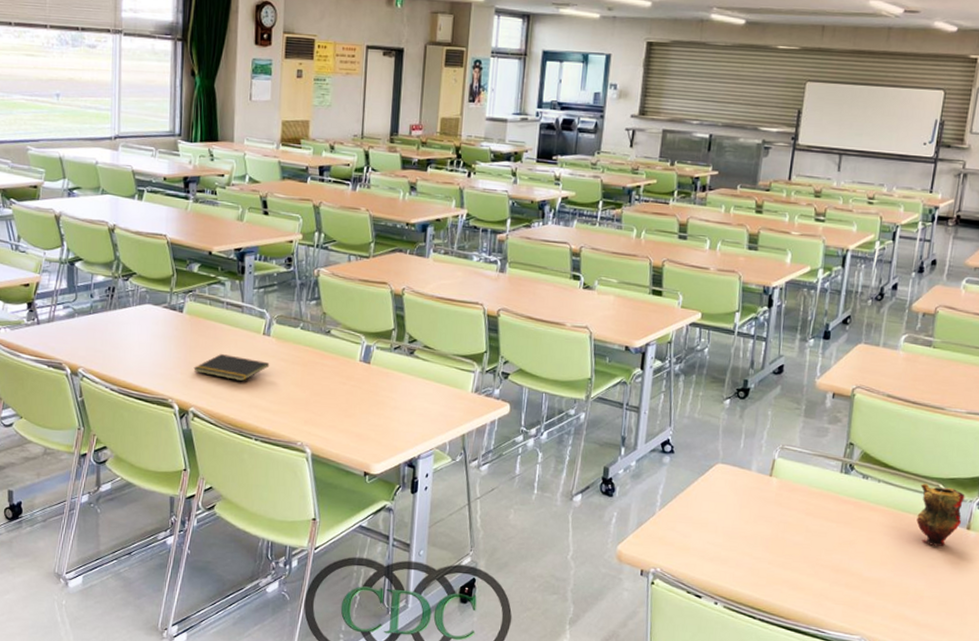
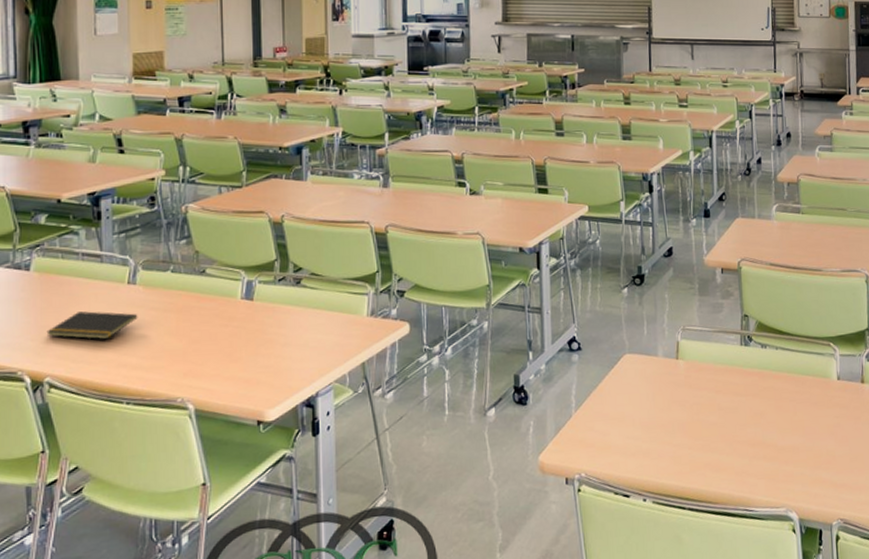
teapot: present [916,483,965,546] -> none [814,344,856,404]

